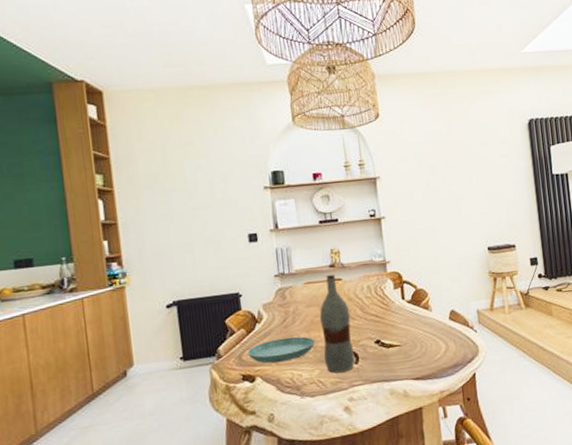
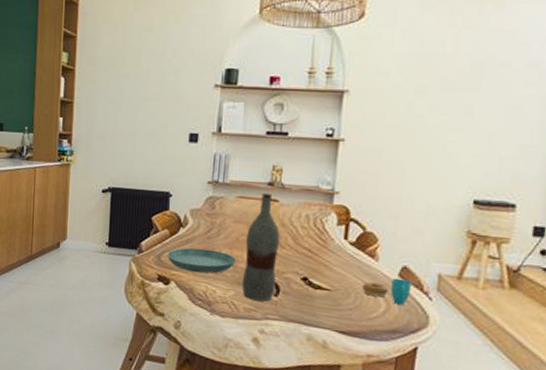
cup: none [424,320,461,343] -> present [362,278,413,306]

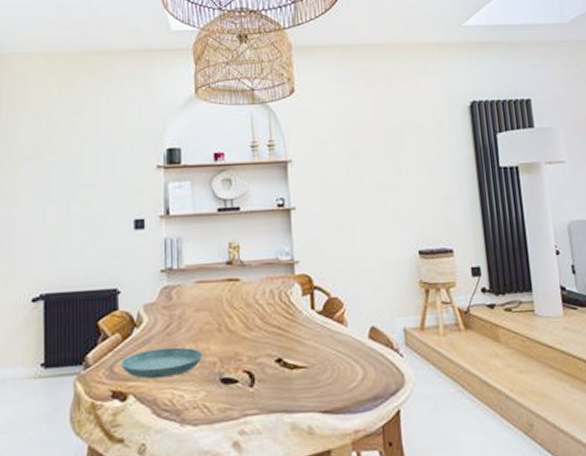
bottle: present [242,192,280,302] -> none [210,272,250,397]
cup: present [362,278,413,306] -> none [337,340,383,369]

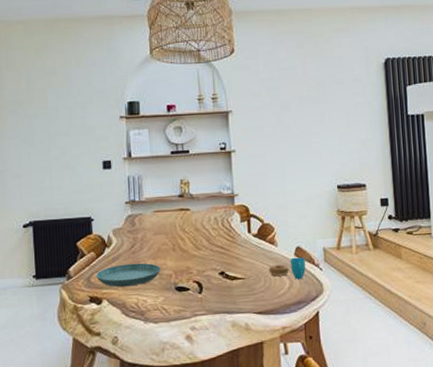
cup: none [337,340,383,369] -> present [269,257,306,280]

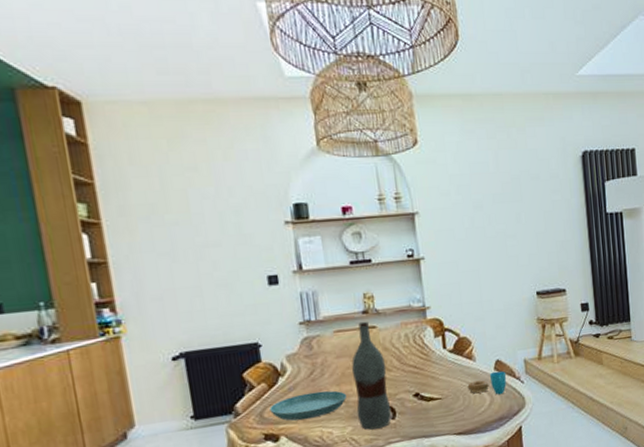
bottle: none [166,204,199,302] -> present [351,321,392,430]

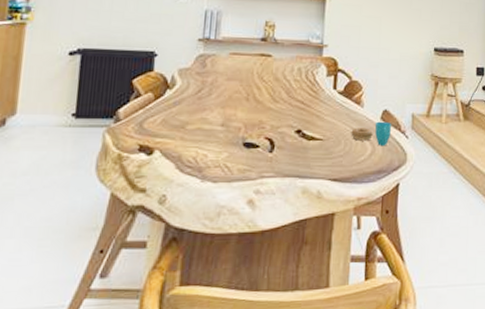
saucer: present [270,390,347,421] -> none [150,110,230,138]
bottle: present [351,321,392,430] -> none [235,48,274,160]

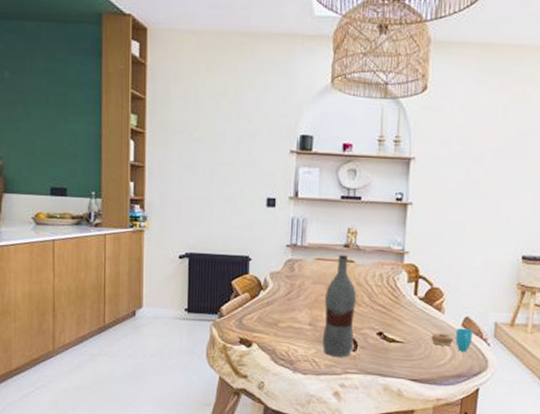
bottle: none [235,48,274,160] -> present [322,254,357,357]

